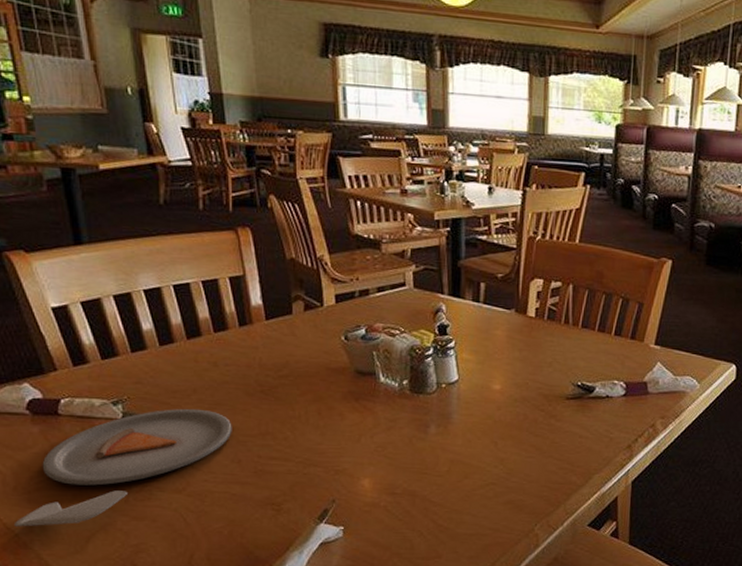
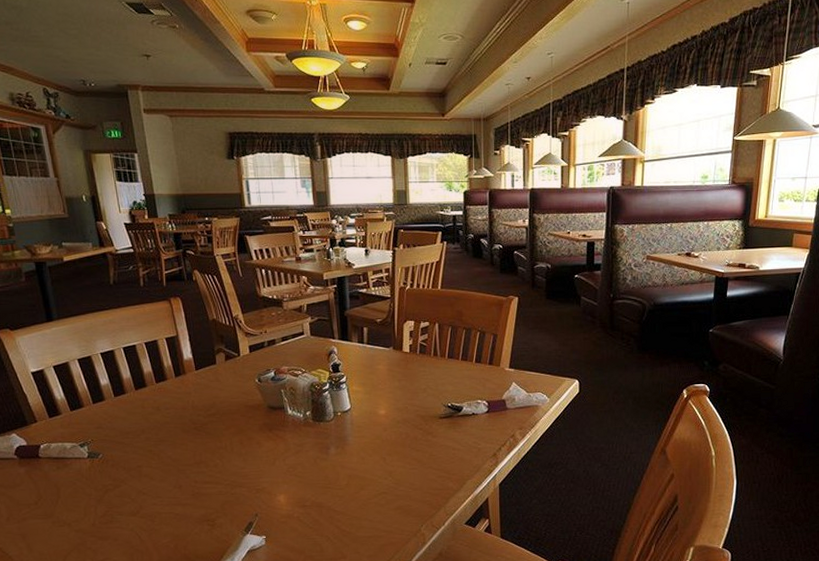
dinner plate: present [13,408,232,527] -> none [7,446,174,550]

